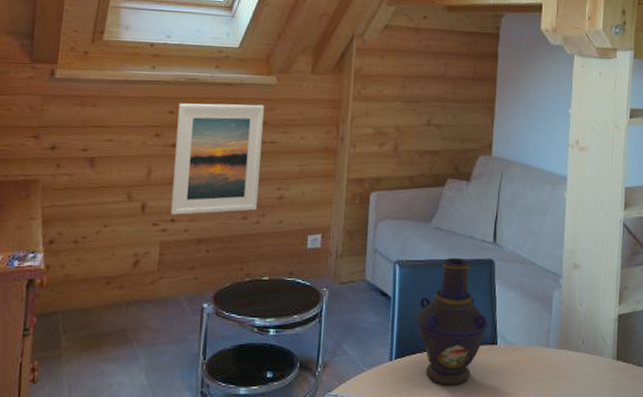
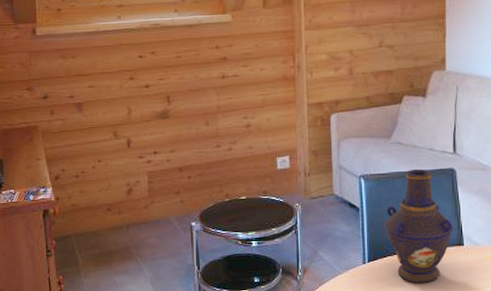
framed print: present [171,103,265,215] -> none [147,42,229,148]

